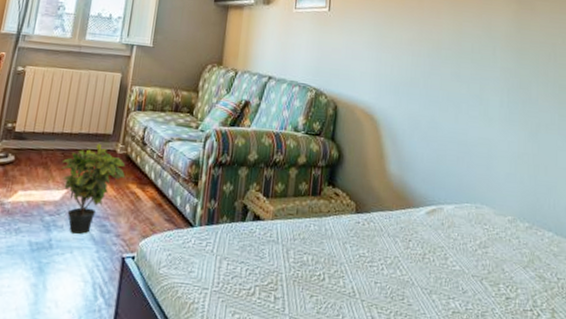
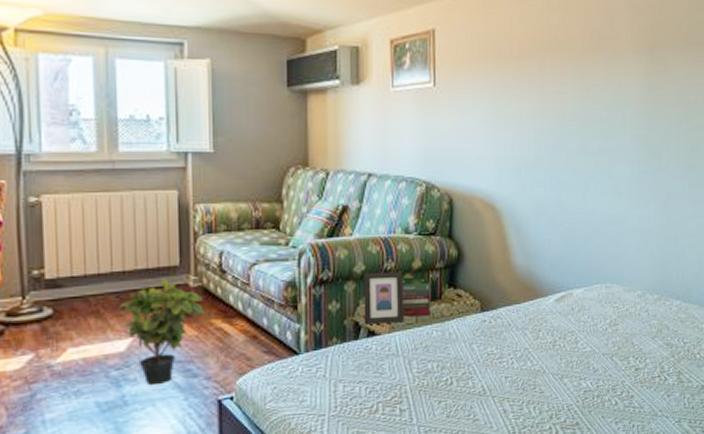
picture frame: none [251,161,290,212] -> present [363,271,404,325]
books: none [285,170,313,210] -> present [402,276,431,317]

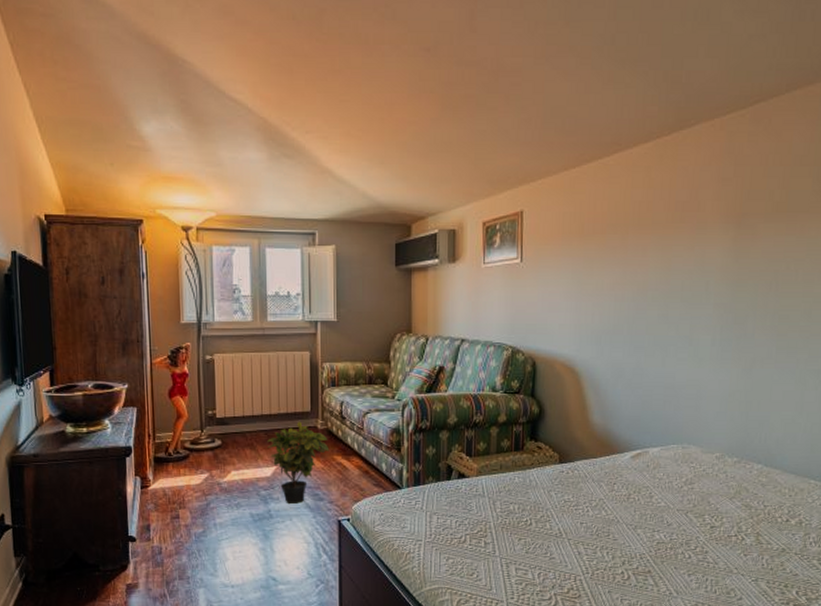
picture frame: present [363,271,404,325] -> none [455,424,490,468]
books: present [402,276,431,317] -> none [488,429,514,464]

